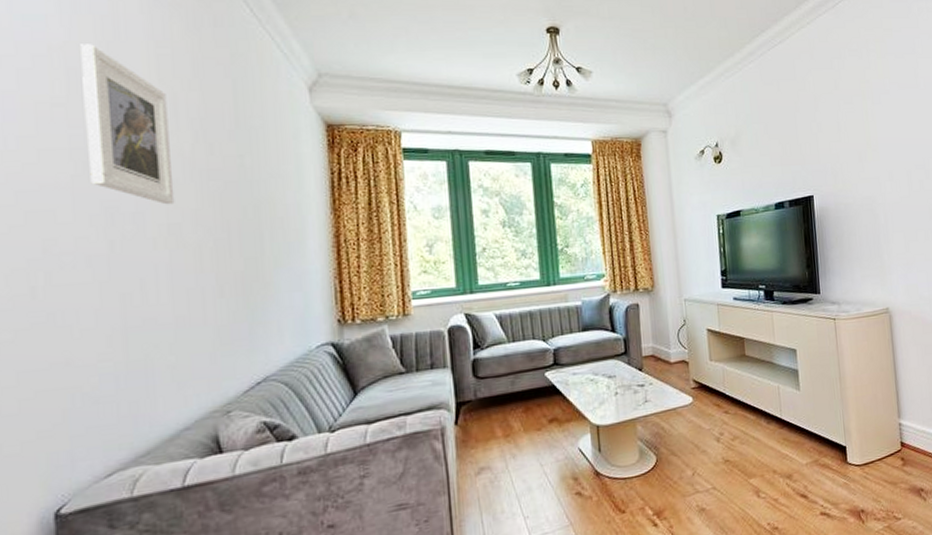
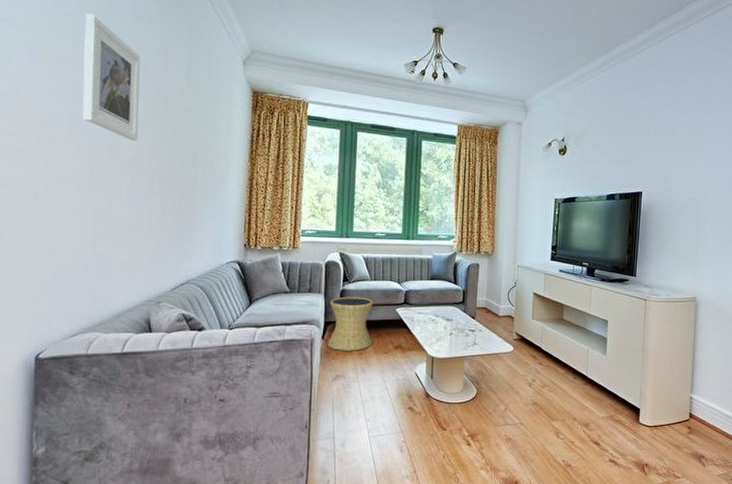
side table: none [459,364,521,437] -> present [327,296,373,351]

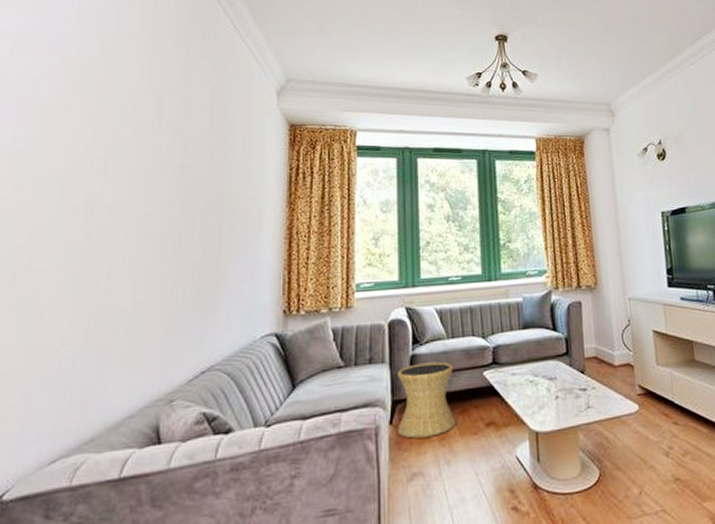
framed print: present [82,13,141,141] -> none [79,57,154,198]

